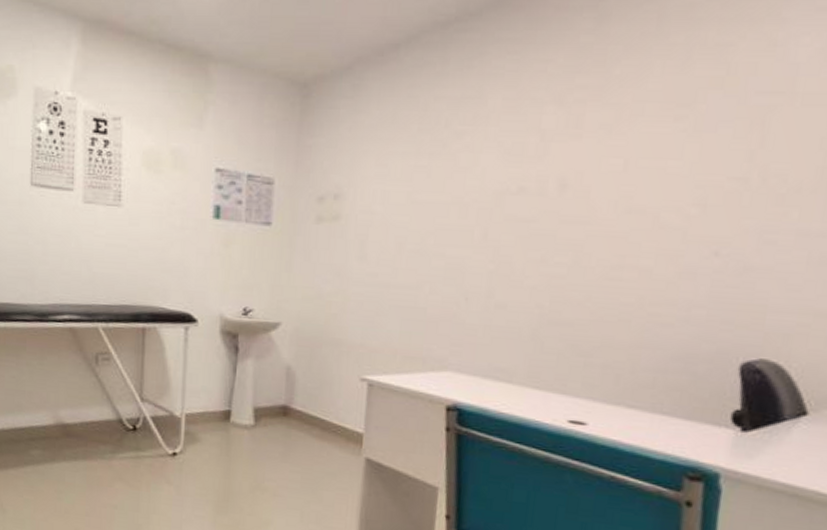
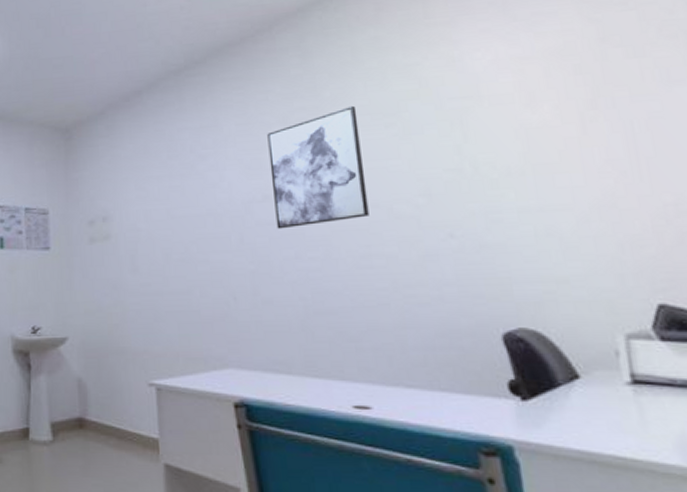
wall art: none [527,89,647,228] -> present [267,105,370,229]

